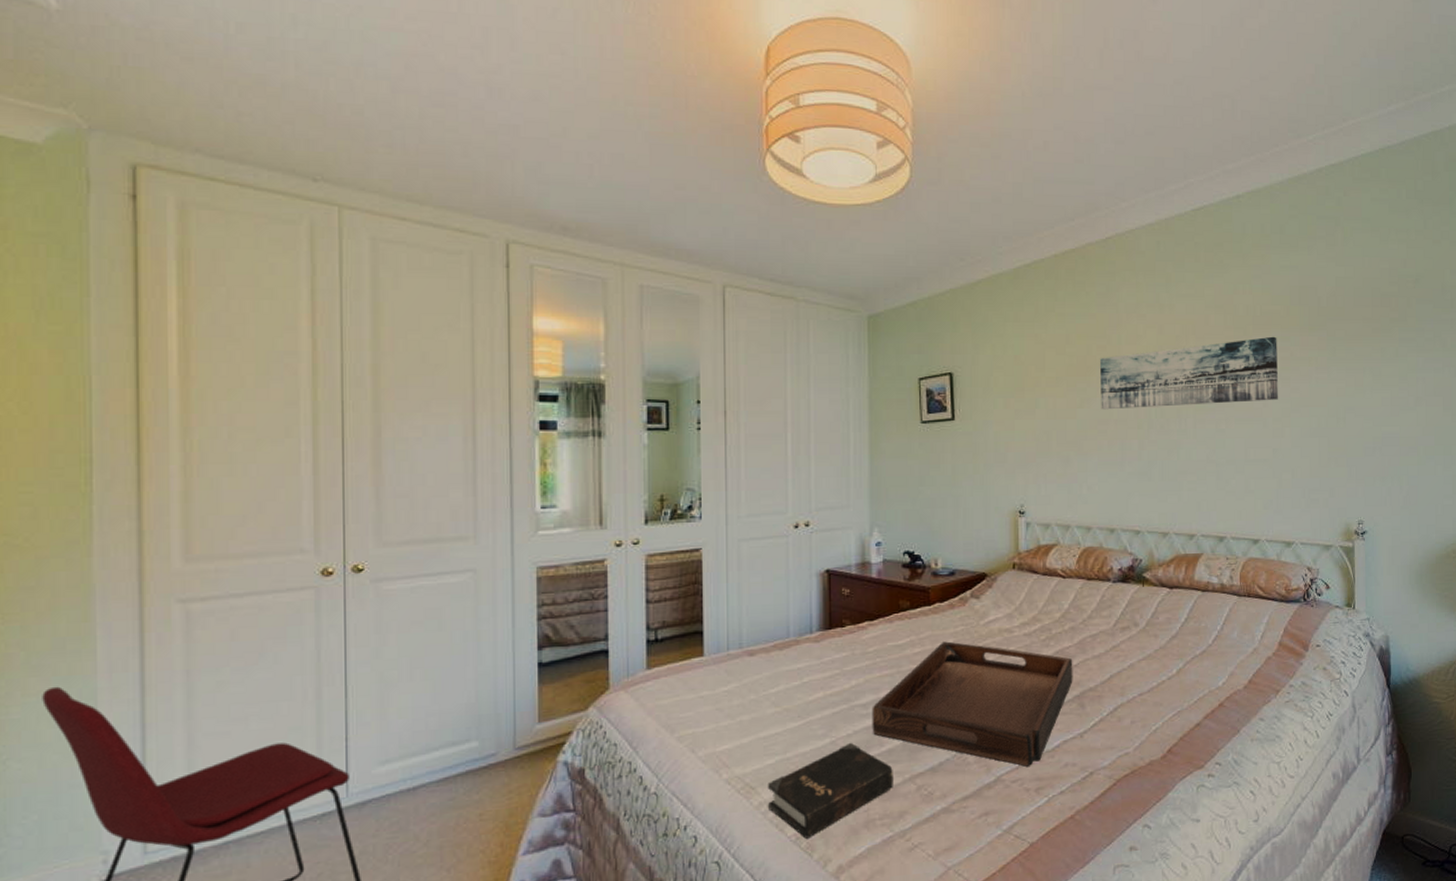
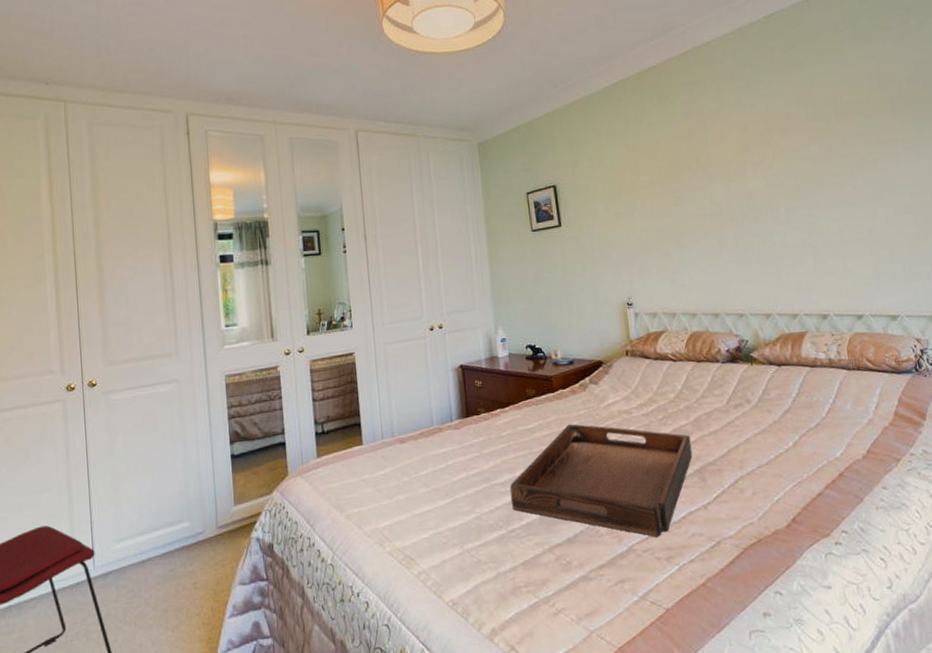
hardback book: present [768,742,893,839] -> none [425,517,535,604]
wall art: present [1099,336,1279,410] -> none [689,123,869,206]

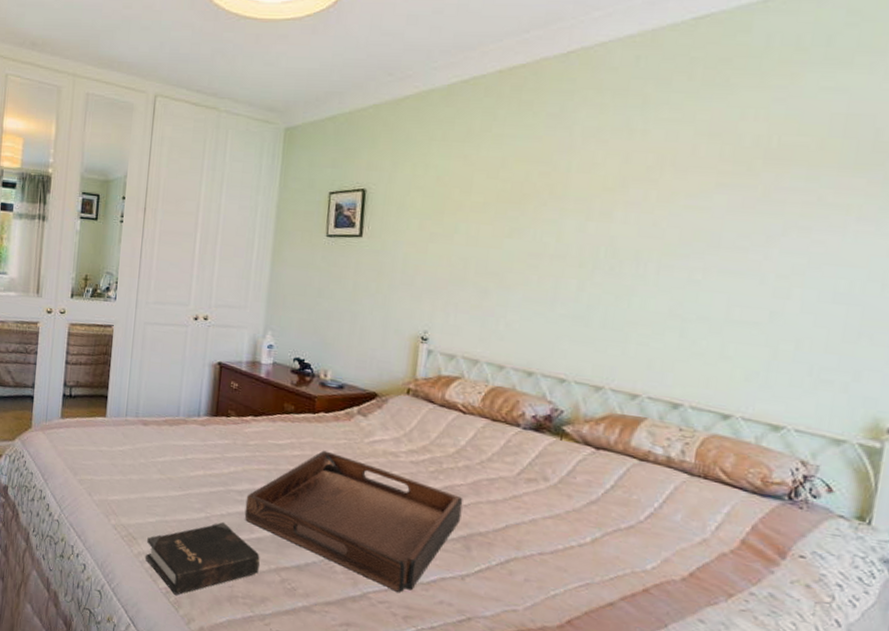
hardback book: none [425,517,535,604] -> present [145,521,260,595]

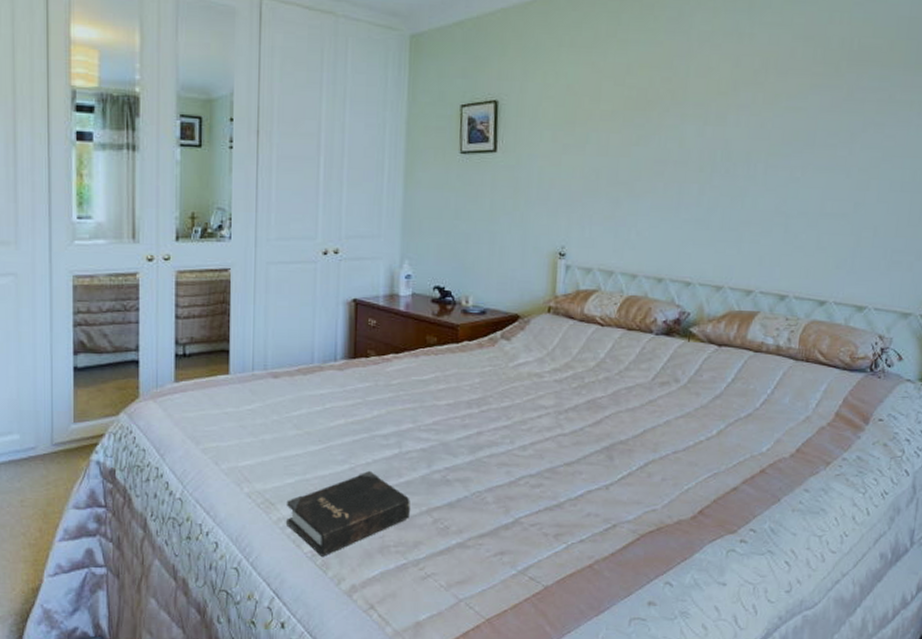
serving tray: present [244,450,463,592] -> none [391,380,605,512]

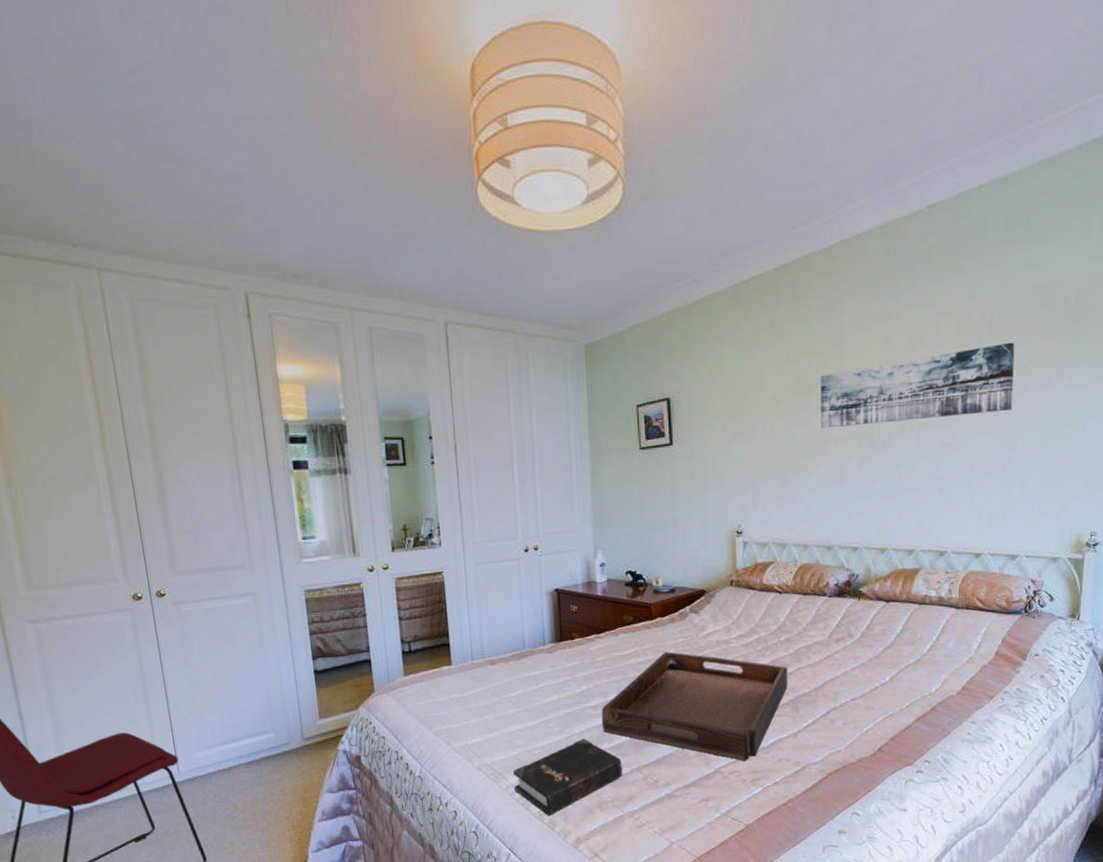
serving tray: none [391,380,605,512] -> present [601,652,788,761]
wall art: none [659,74,875,150] -> present [820,342,1015,429]

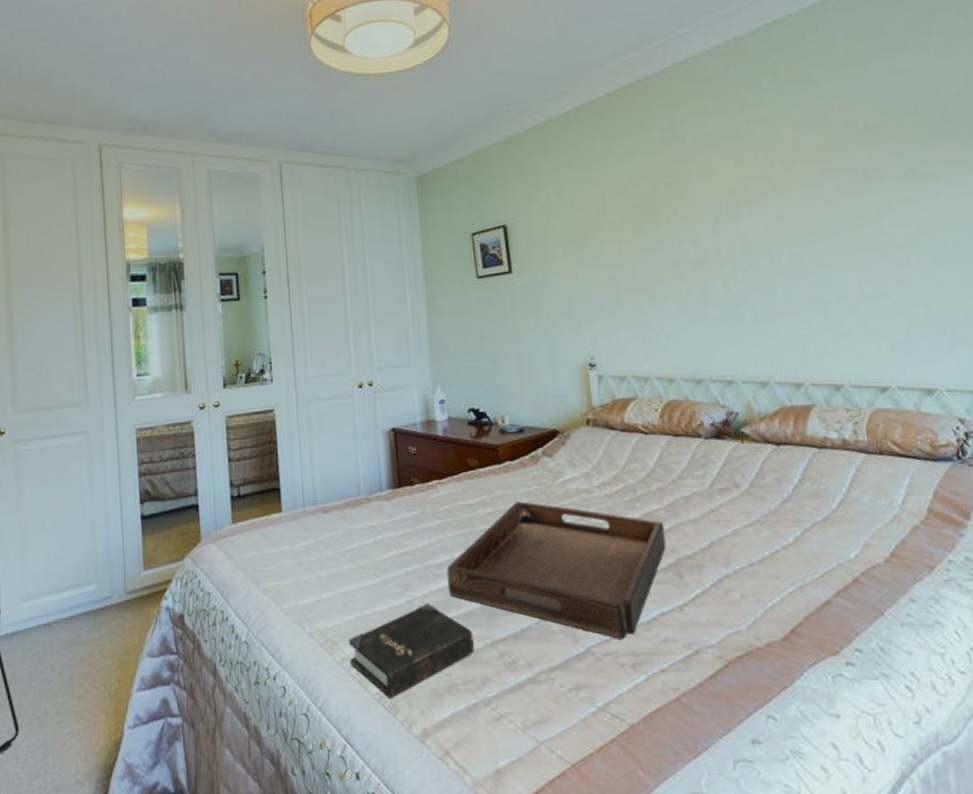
wall art: present [820,342,1015,429] -> none [668,152,899,251]

